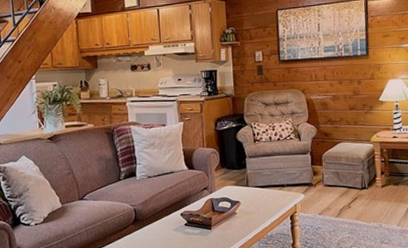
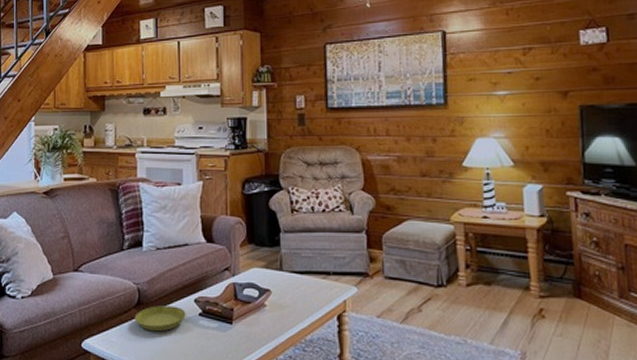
saucer: none [132,220,175,241] -> present [134,306,186,332]

